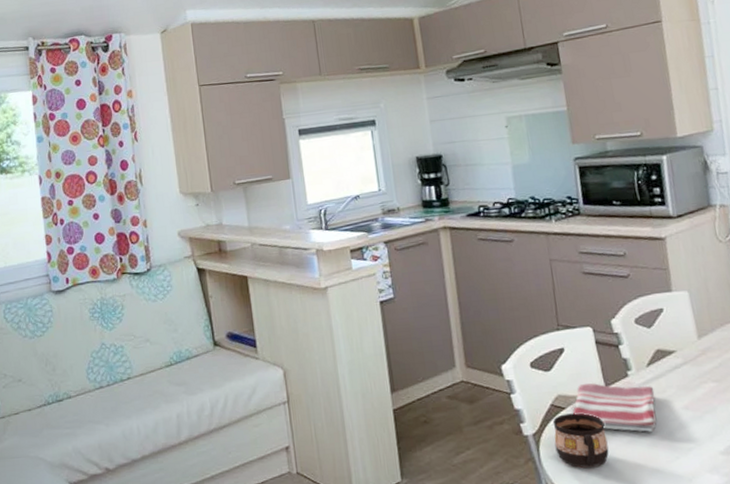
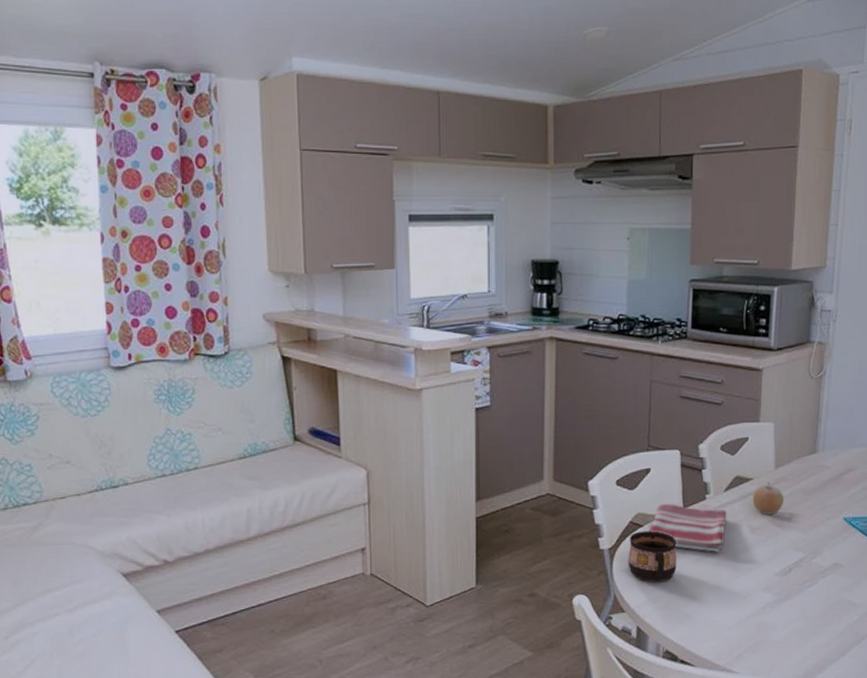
fruit: none [678,353,715,389] -> present [752,481,784,515]

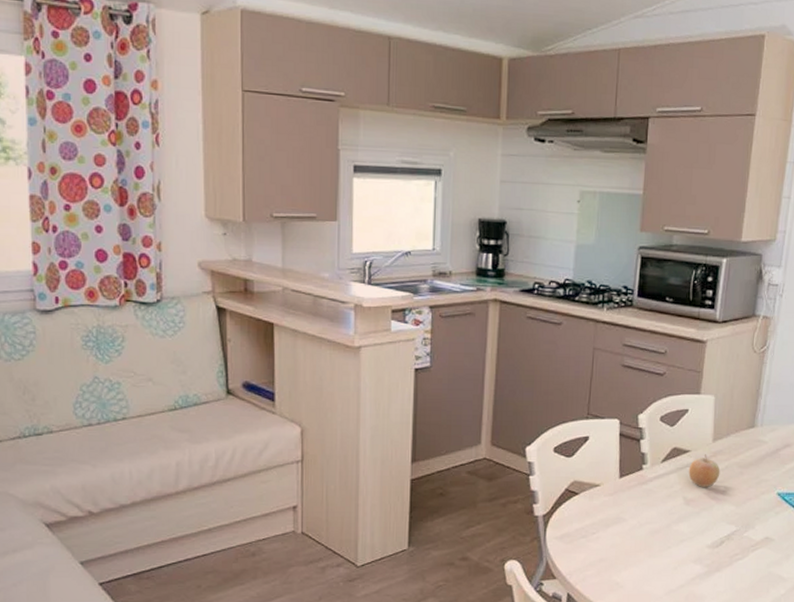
cup: present [628,531,677,583] -> none [561,499,611,551]
dish towel: present [650,504,727,553] -> none [585,473,663,524]

